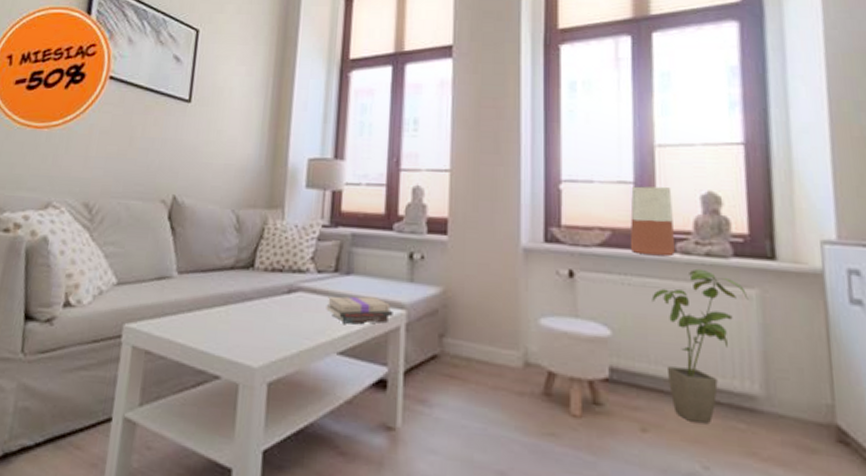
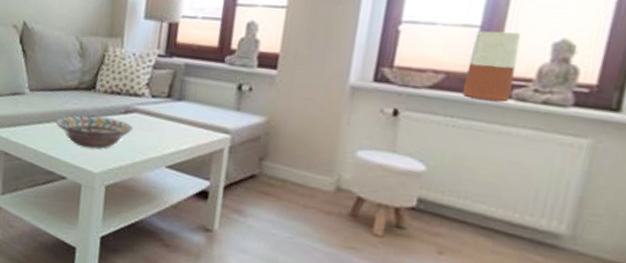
decorative bowl: none [208,298,298,337] -> present [55,115,134,149]
books: present [326,296,393,324] -> none [158,119,219,145]
house plant: present [651,268,749,423] -> none [473,115,579,253]

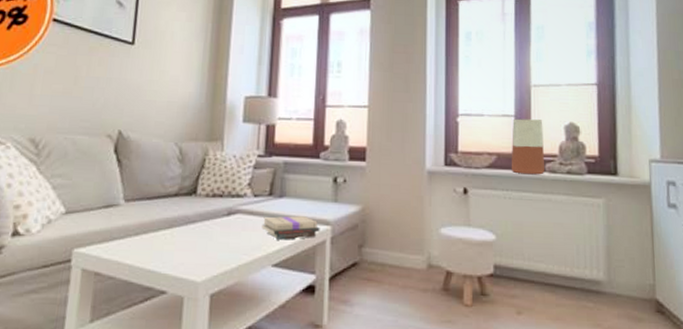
decorative bowl: present [55,115,134,149] -> none [154,221,237,255]
books: none [158,119,219,145] -> present [262,216,320,240]

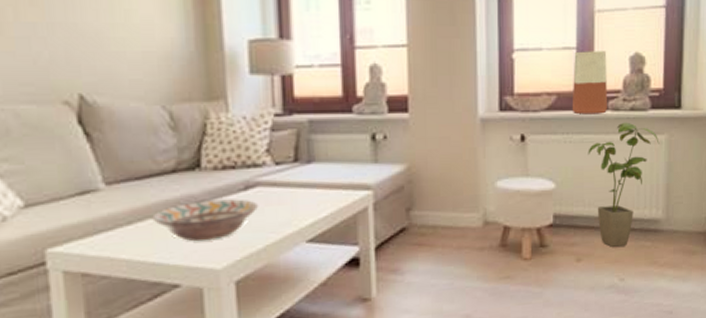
decorative bowl: none [154,221,237,255] -> present [152,199,259,241]
books: present [262,216,320,240] -> none [289,182,360,212]
house plant: none [526,184,597,304] -> present [588,122,660,247]

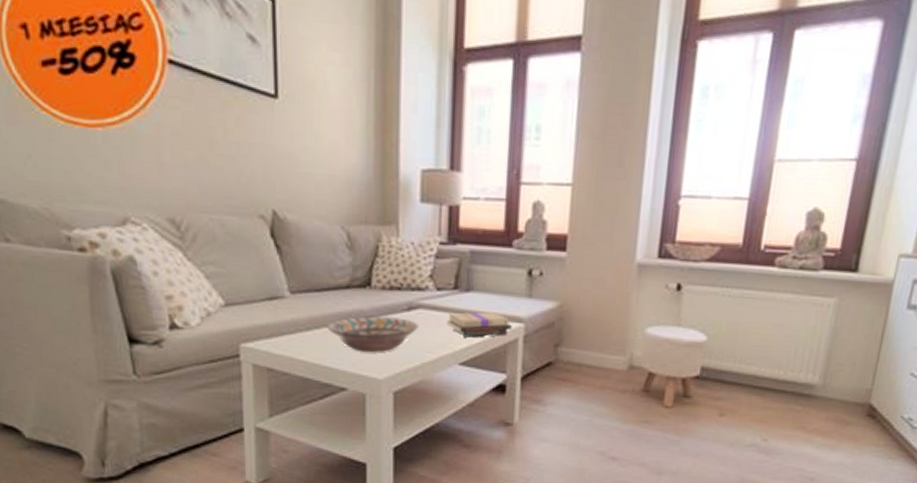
books: none [289,182,360,212] -> present [447,312,512,338]
vase: present [572,51,607,115] -> none [735,202,782,270]
house plant: present [588,122,660,247] -> none [746,280,827,407]

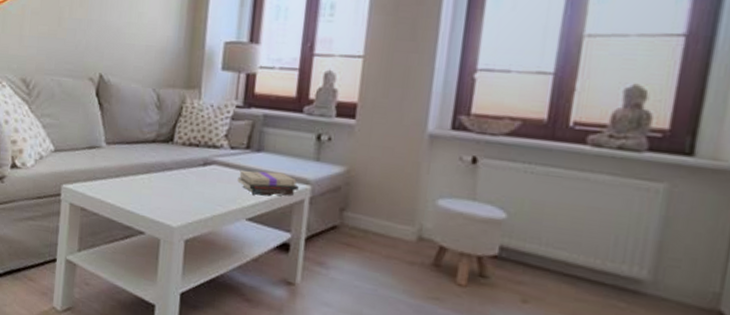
decorative bowl: present [327,316,419,352] -> none [133,168,213,202]

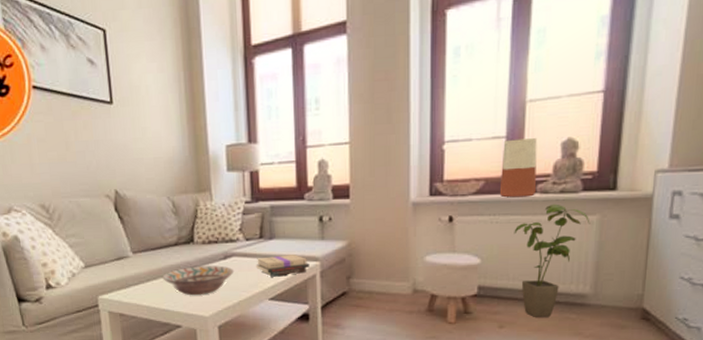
decorative bowl: none [133,168,213,202] -> present [162,265,235,295]
vase: none [538,77,594,148] -> present [499,138,538,198]
house plant: none [552,160,655,300] -> present [514,203,590,317]

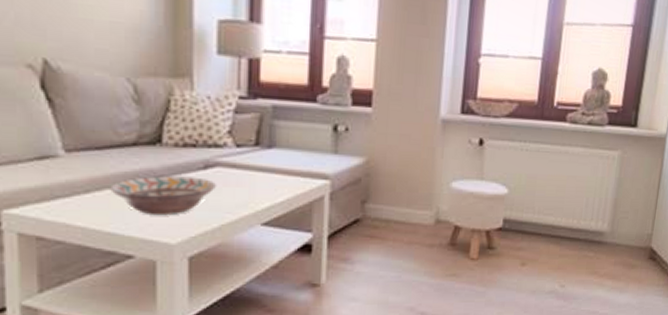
books: present [256,254,310,277] -> none [247,169,317,196]
vase: present [499,138,538,198] -> none [531,62,571,126]
house plant: present [514,203,590,317] -> none [542,135,613,254]

